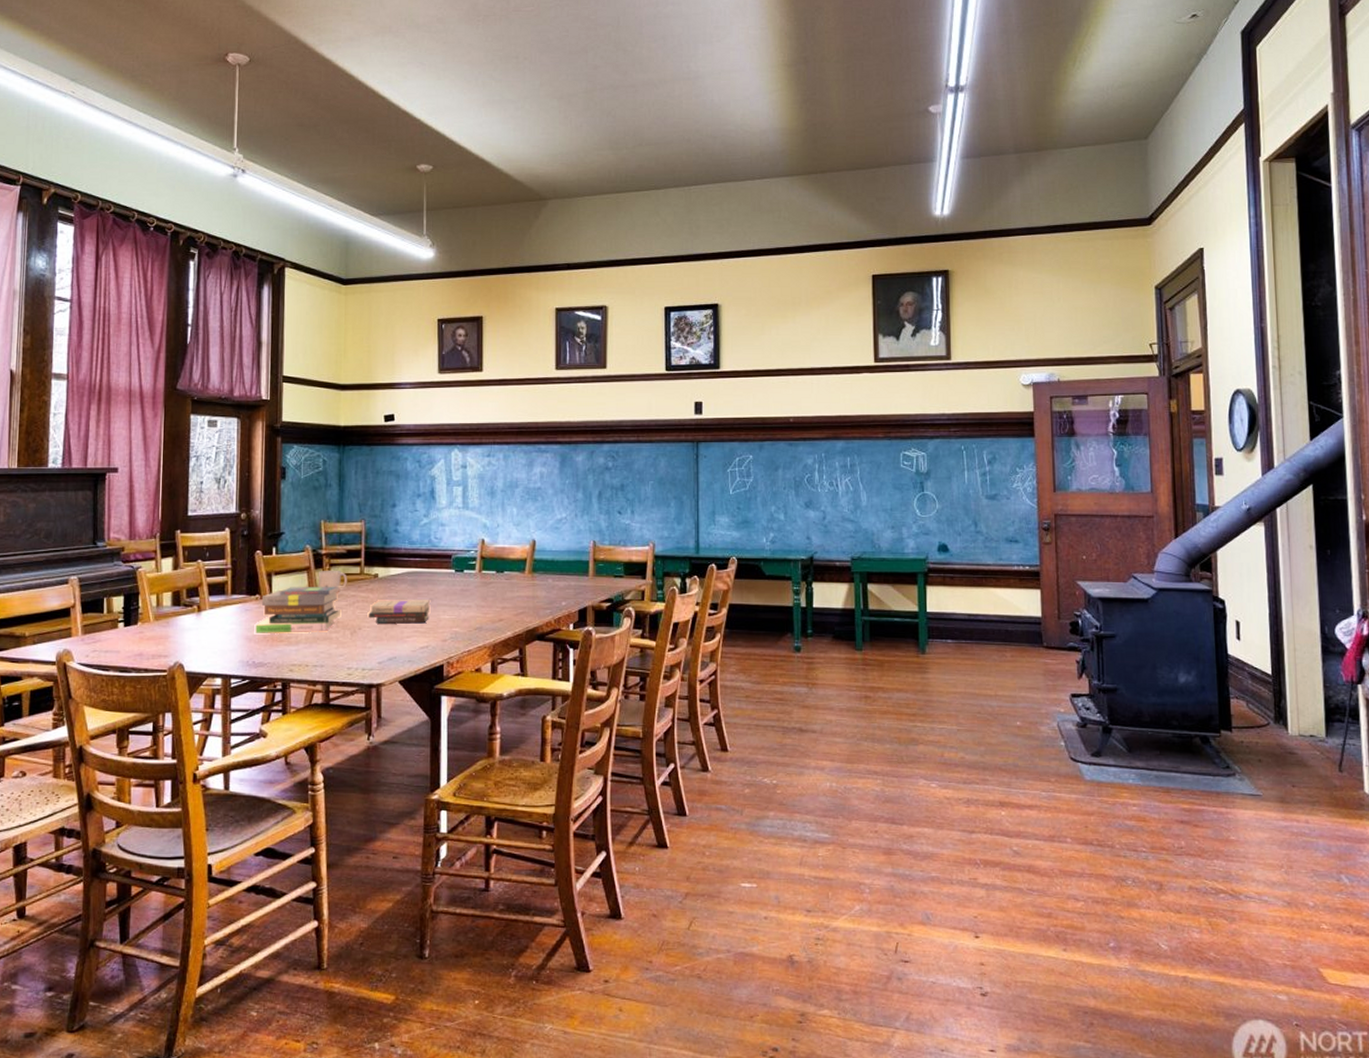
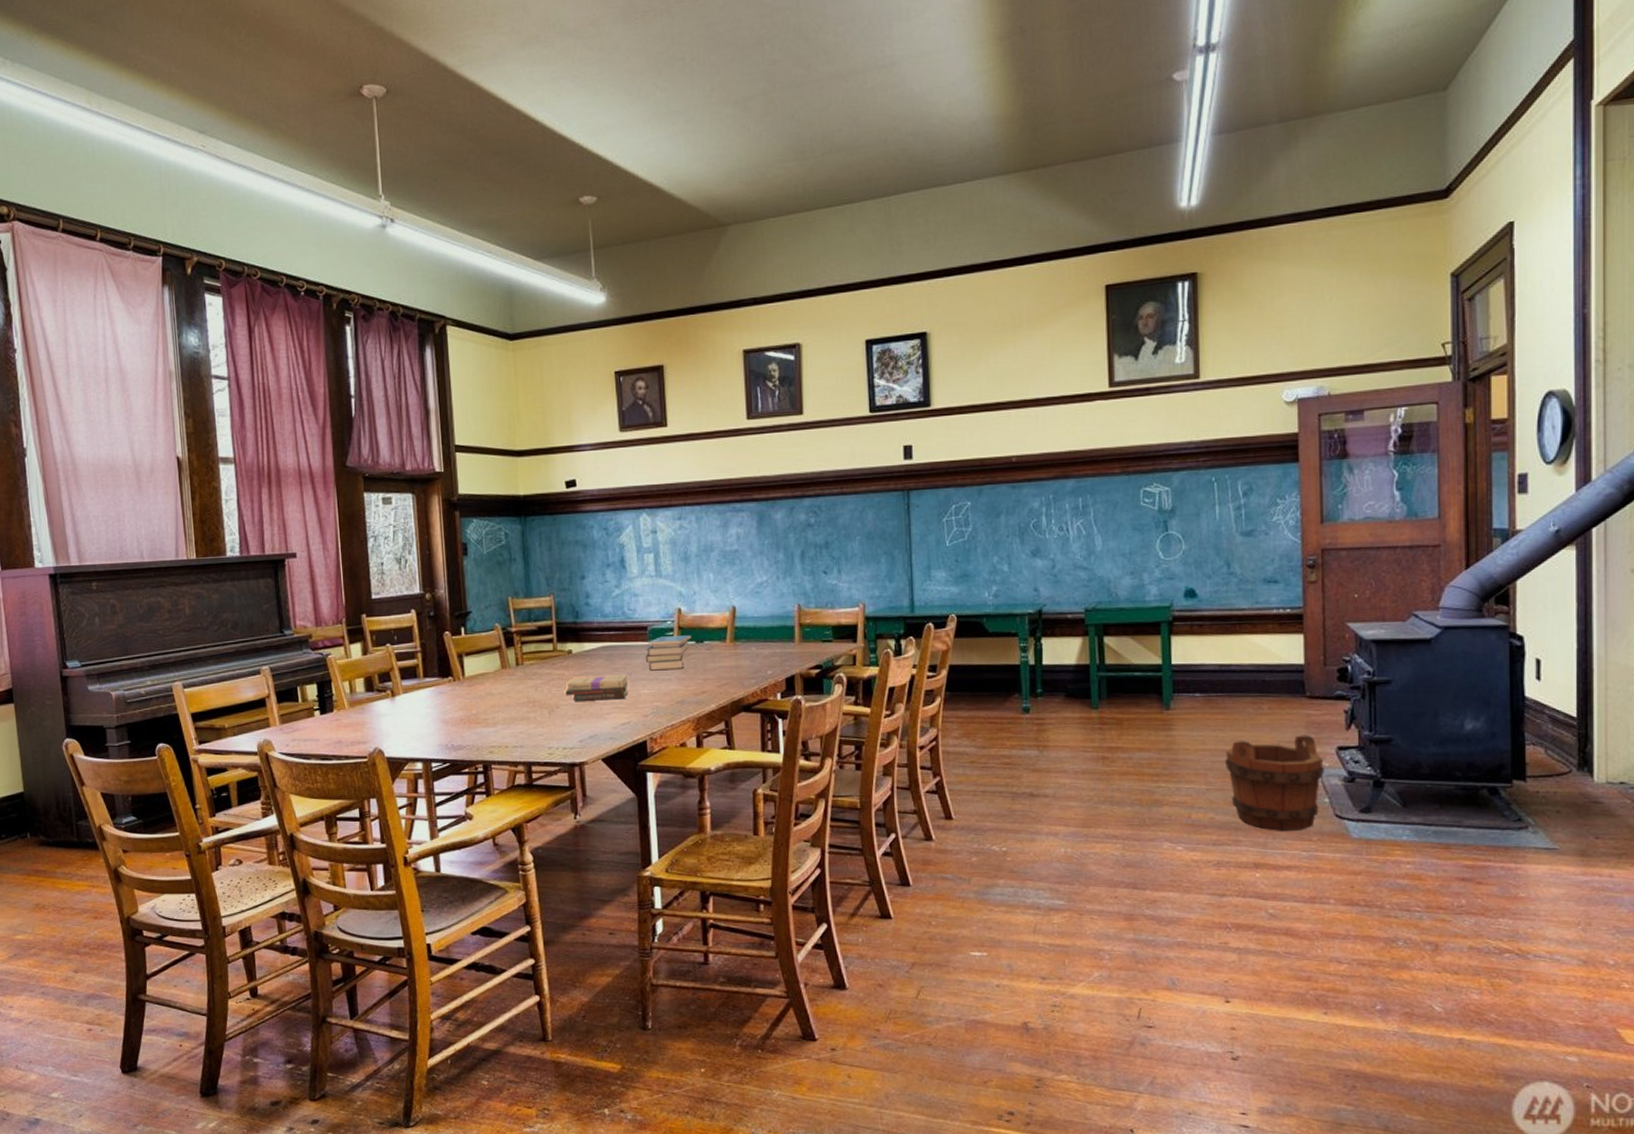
books: present [255,586,340,633] -> none [451,664,536,716]
mug: present [318,570,347,593] -> none [510,647,541,672]
books: none [448,565,493,598] -> present [646,635,692,671]
wooden bucket: none [973,682,1061,772] -> present [1224,735,1325,831]

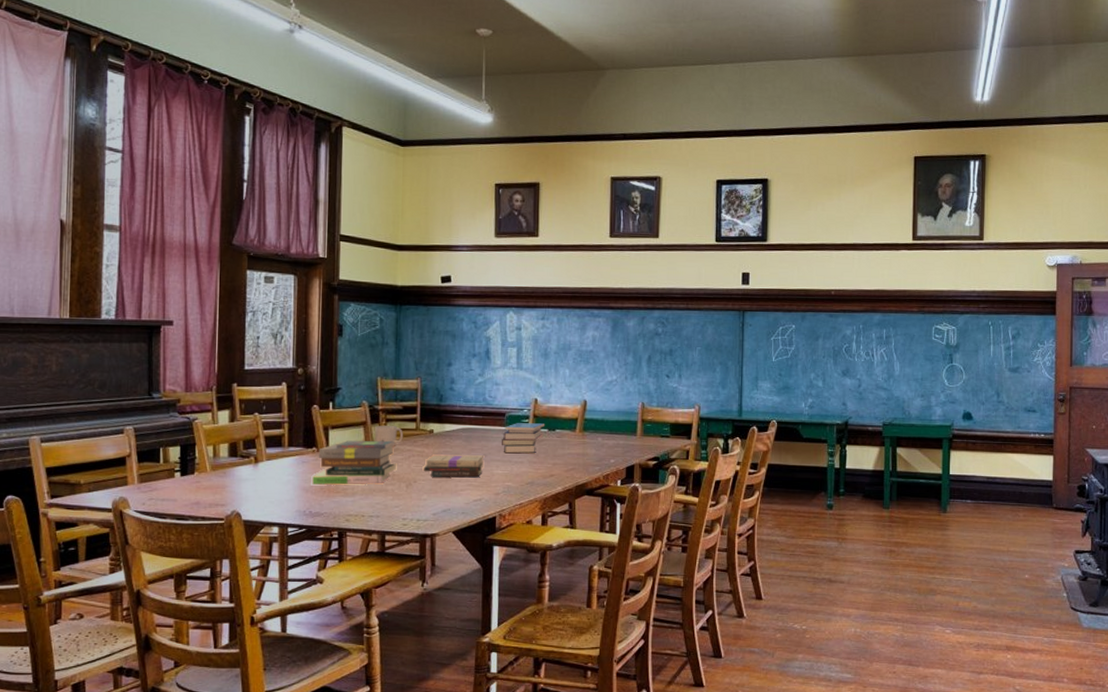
books: none [451,664,536,716] -> present [312,440,396,485]
mug: none [510,647,541,672] -> present [375,425,403,448]
wooden bucket: present [1224,735,1325,831] -> none [987,539,1065,620]

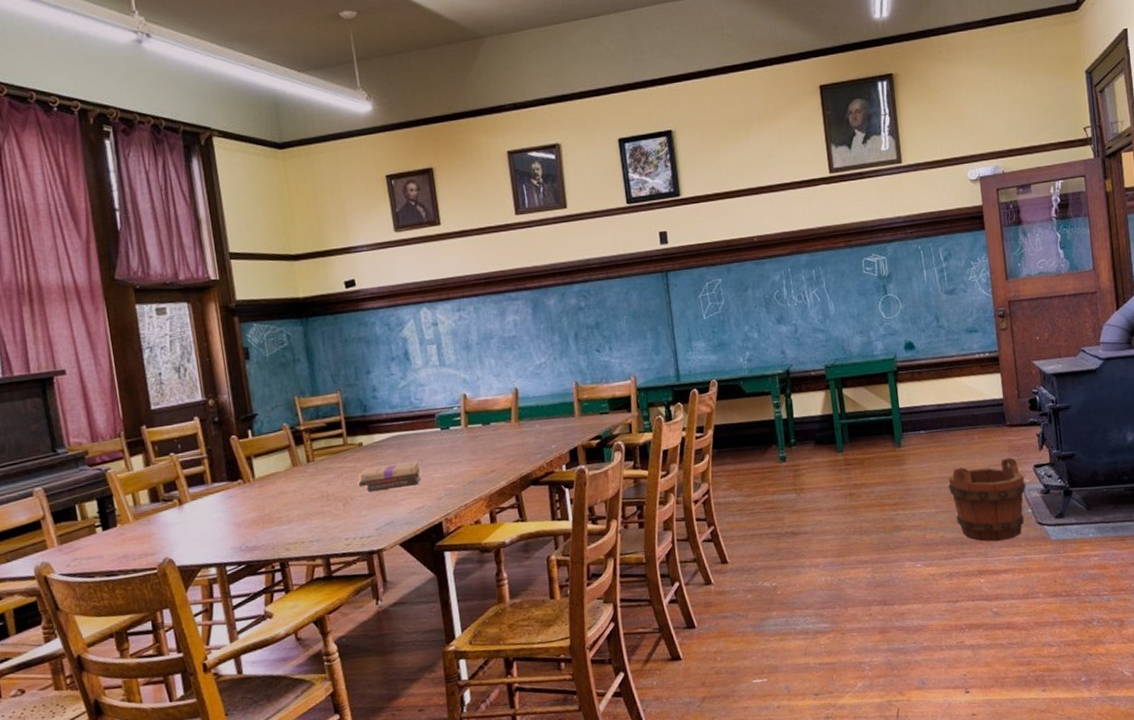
books: present [312,440,396,485] -> none [243,460,330,518]
mug: present [375,425,403,448] -> none [300,444,332,467]
books: present [502,423,545,454] -> none [435,419,479,456]
wooden bucket: none [987,539,1065,620] -> present [948,457,1027,541]

